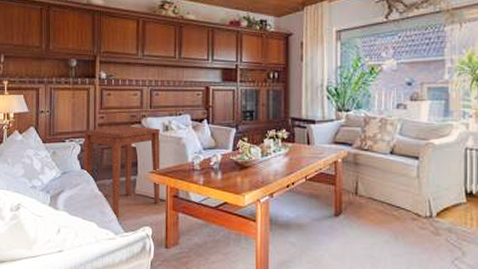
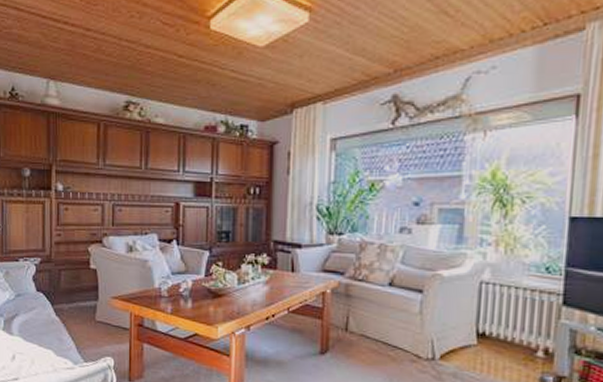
side table: present [84,125,160,220] -> none [39,244,124,348]

